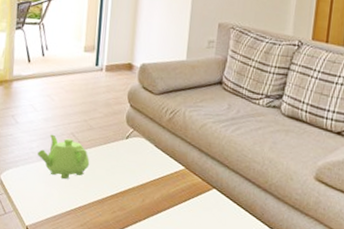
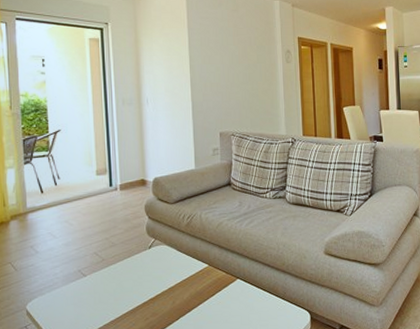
teapot: present [38,134,90,180] -> none [62,257,117,298]

